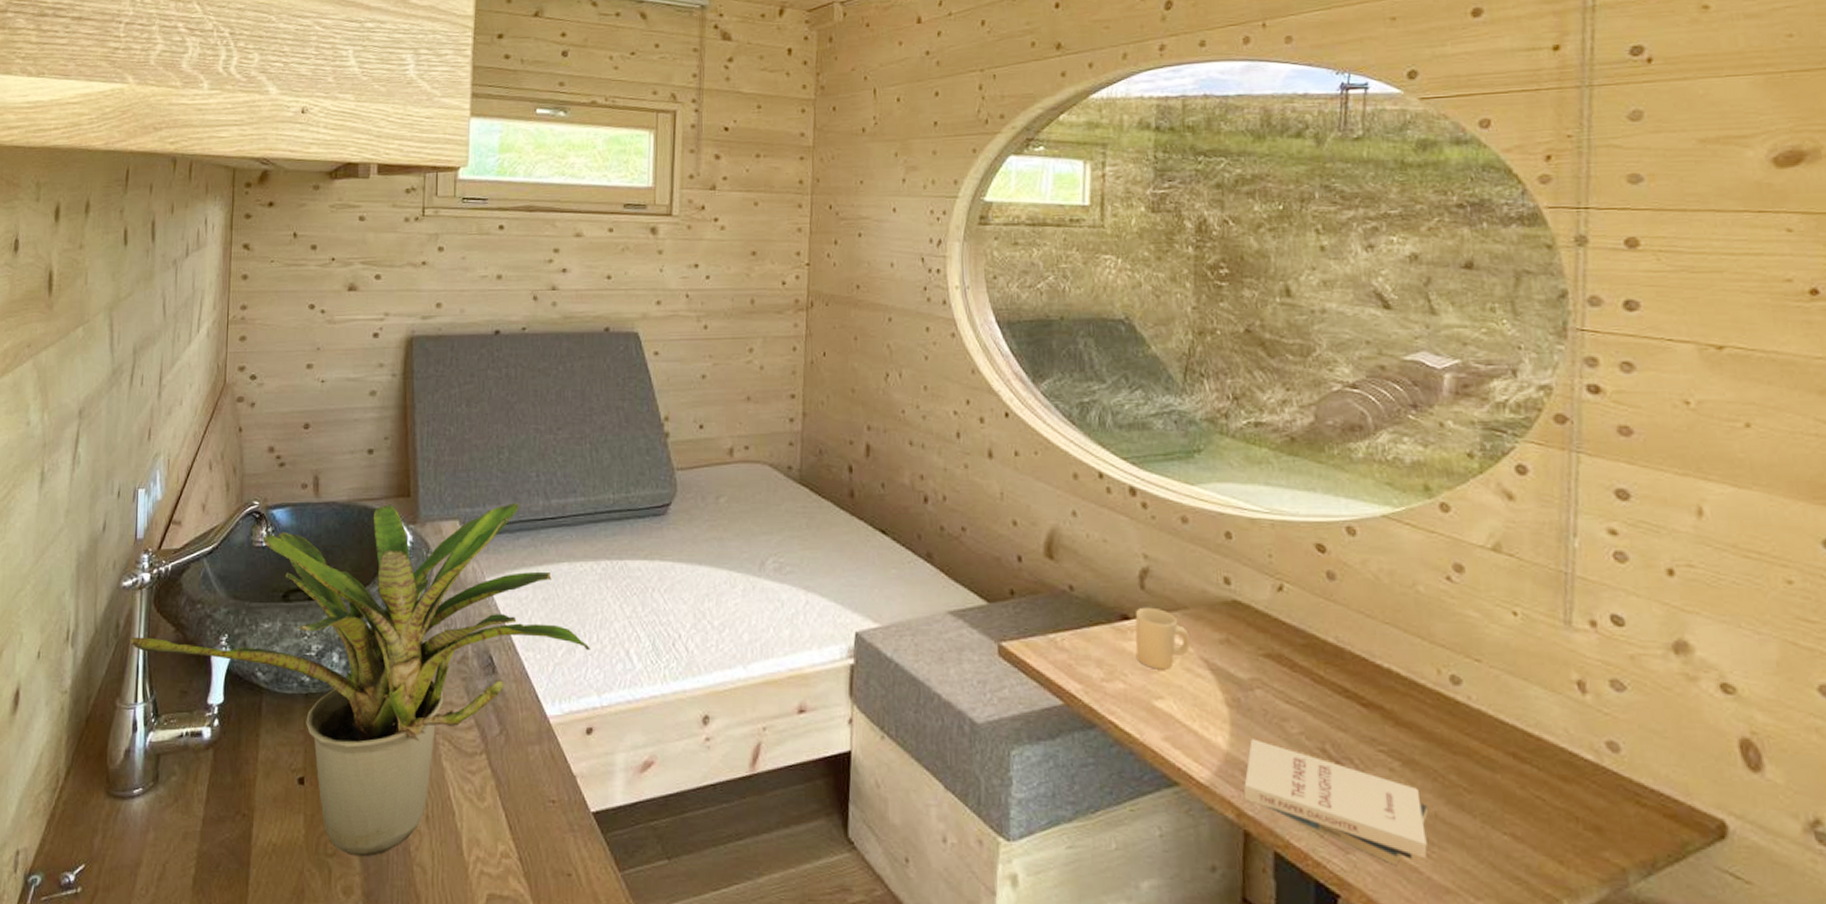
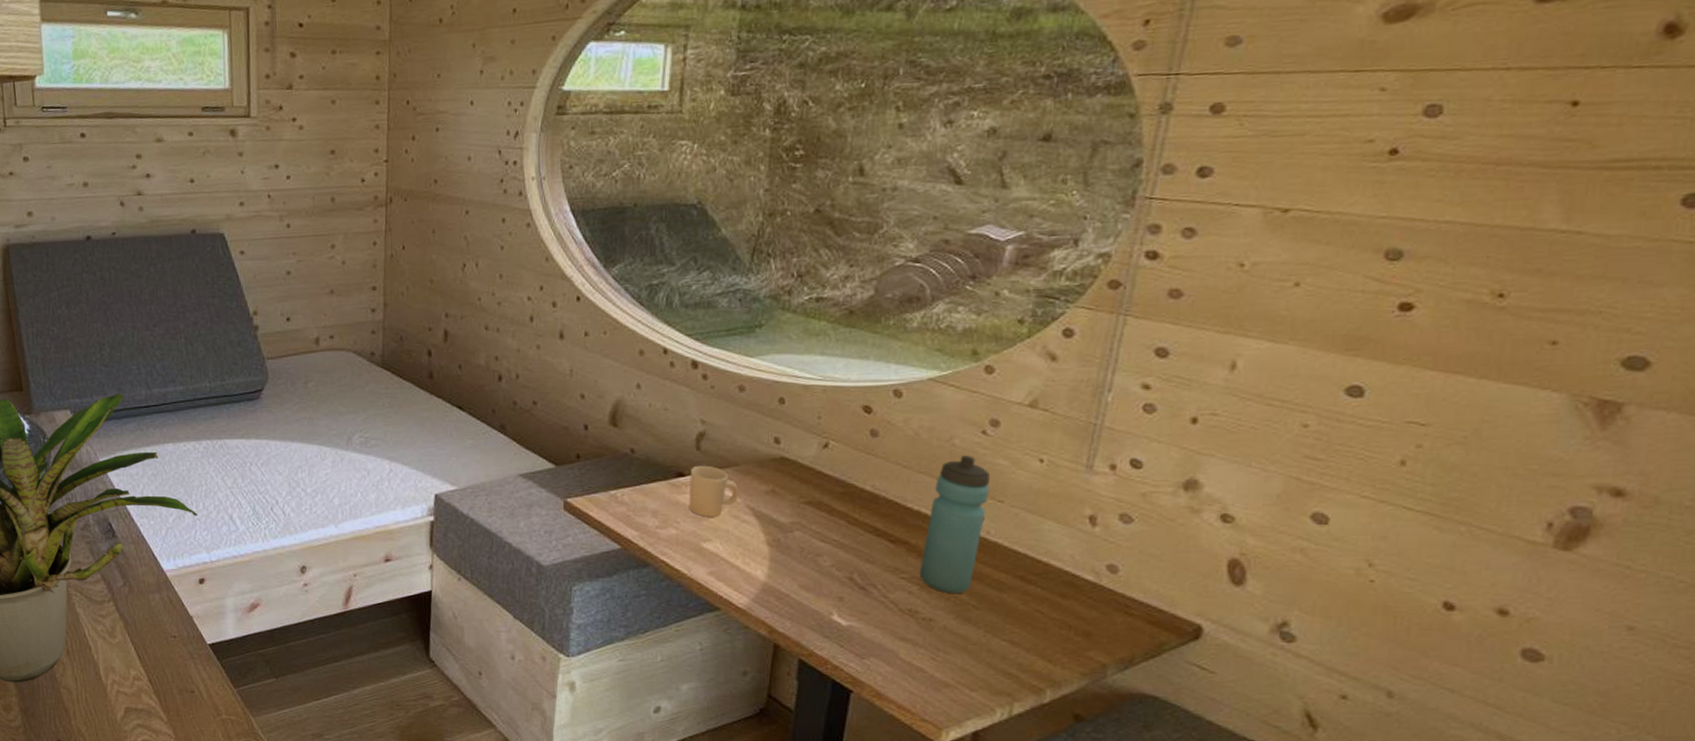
books: present [1243,739,1428,865] -> none [776,571,938,667]
water bottle: none [1398,605,1465,773] -> present [919,456,991,594]

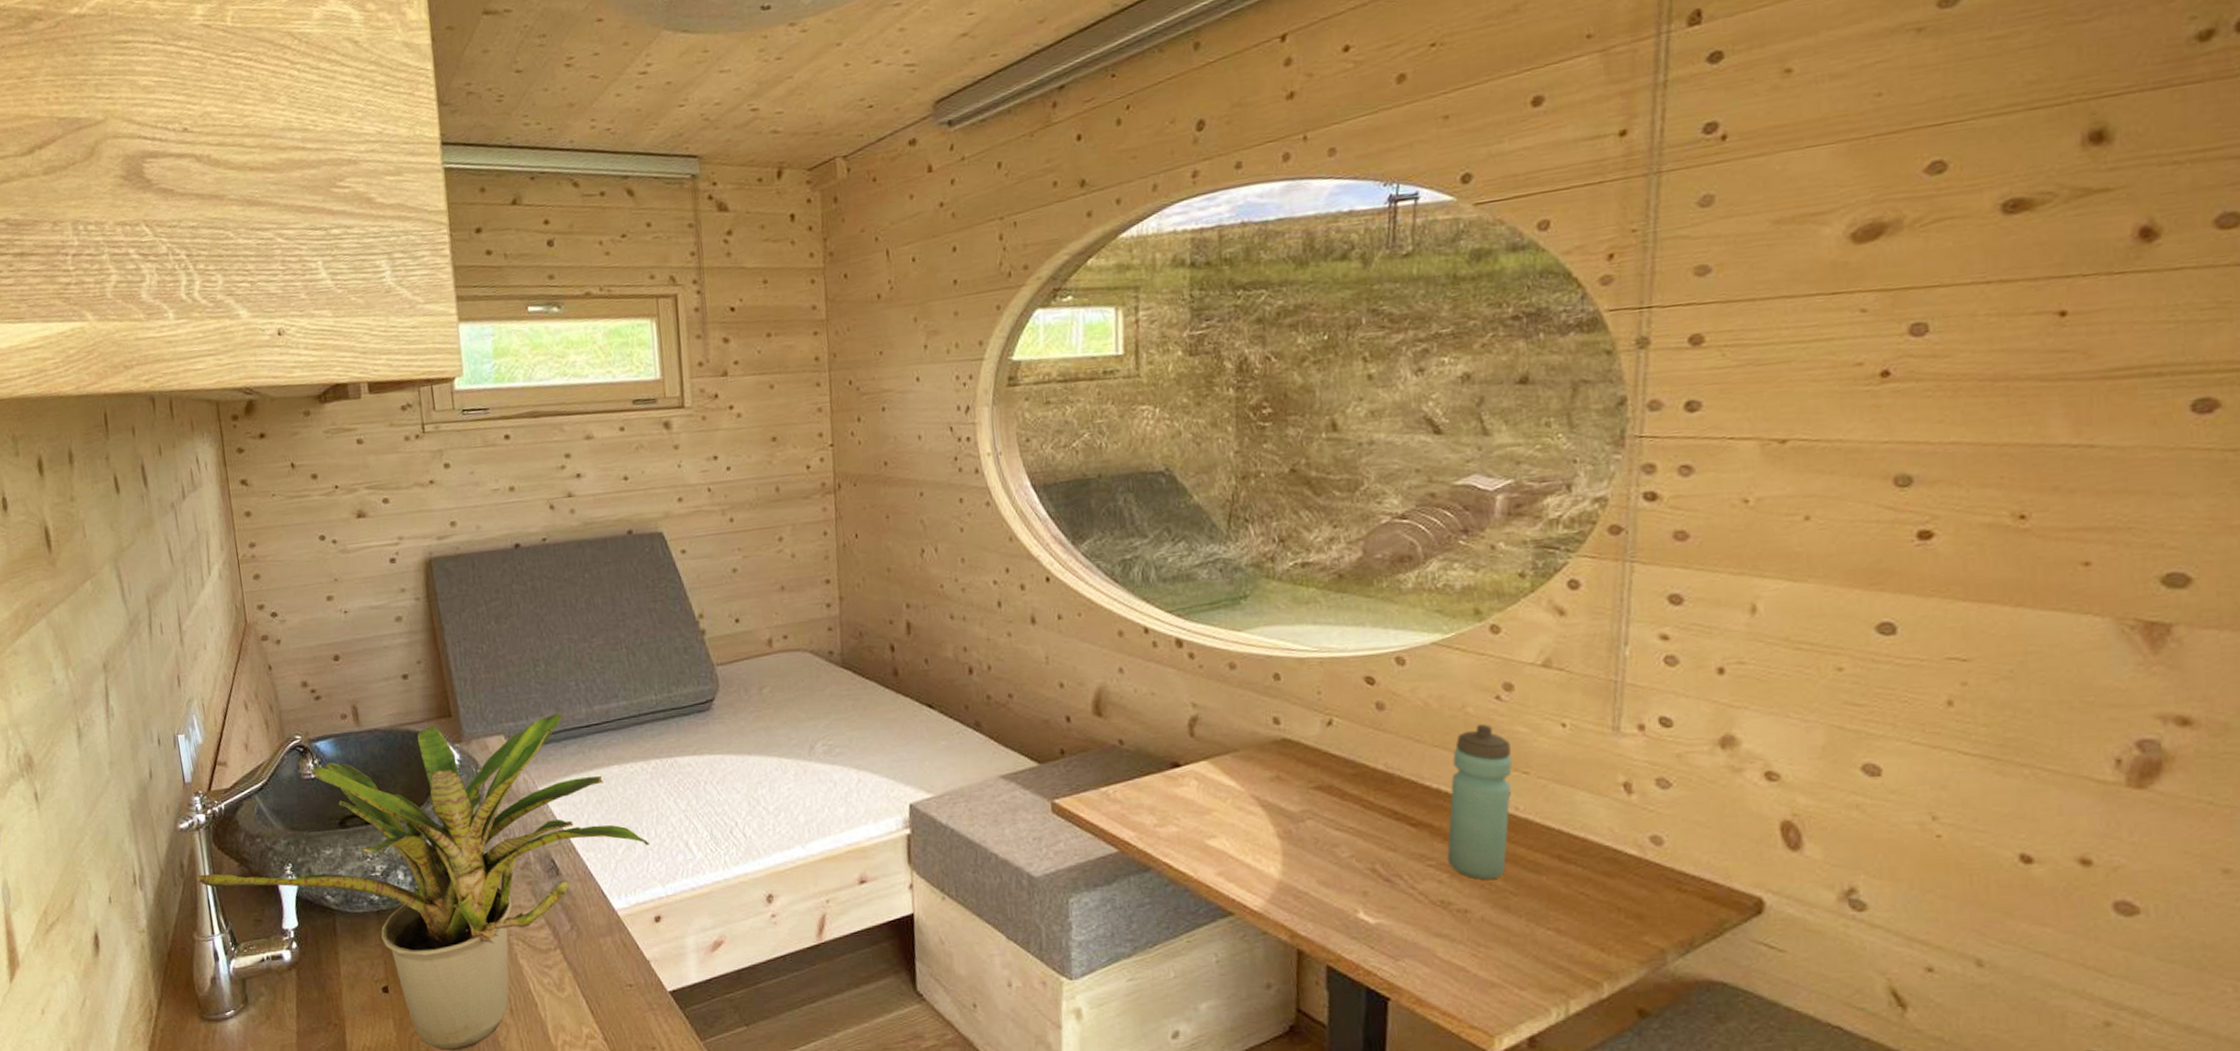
mug: present [688,465,739,517] -> none [1185,753,1242,811]

